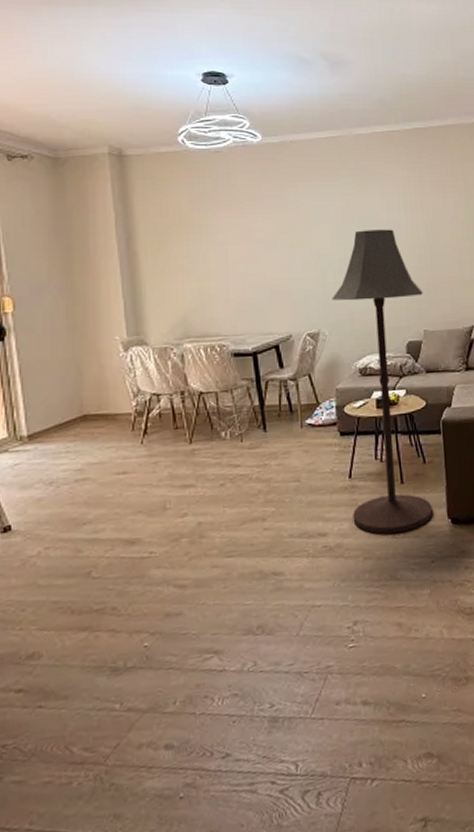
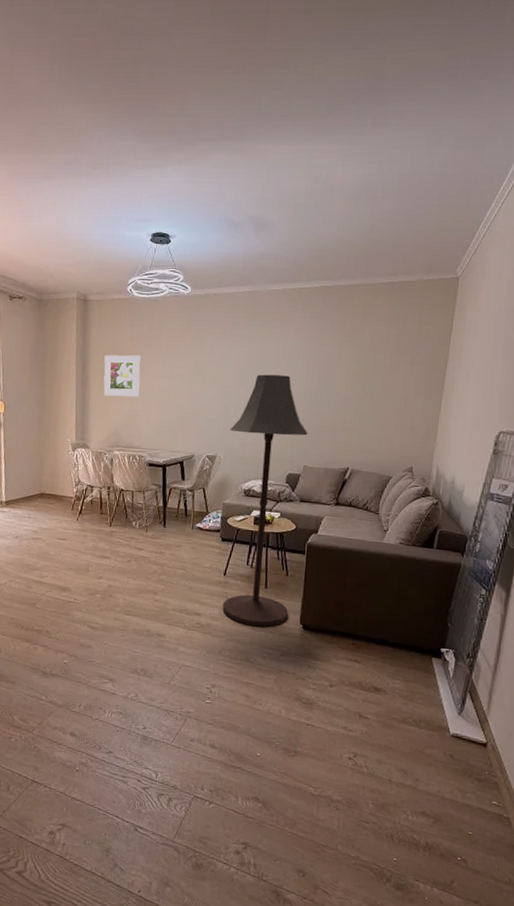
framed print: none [156,219,210,275] -> present [103,355,141,397]

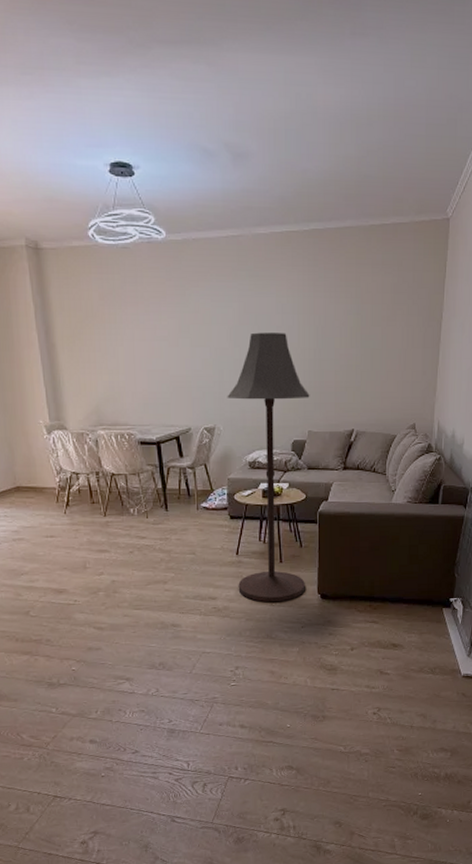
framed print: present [103,355,141,397] -> none [71,315,119,366]

